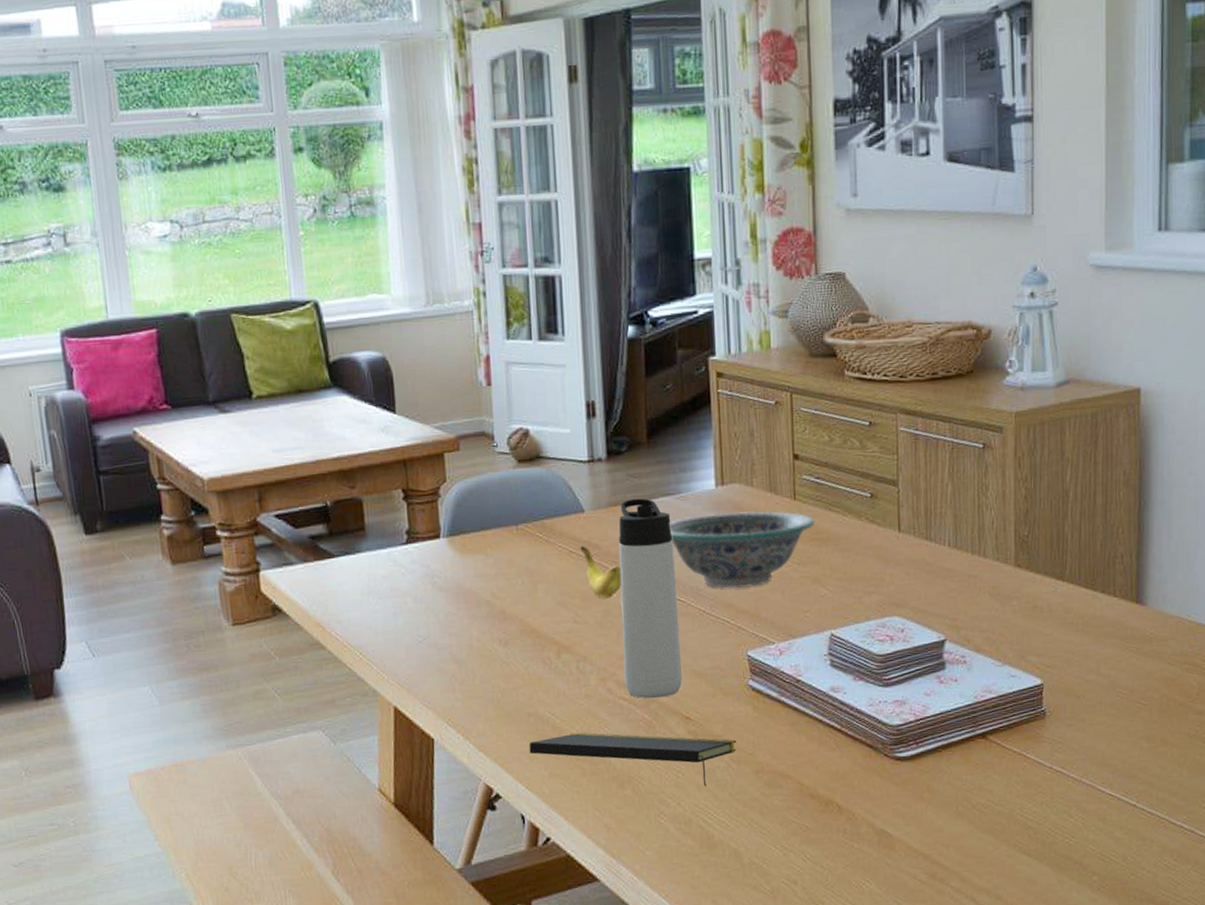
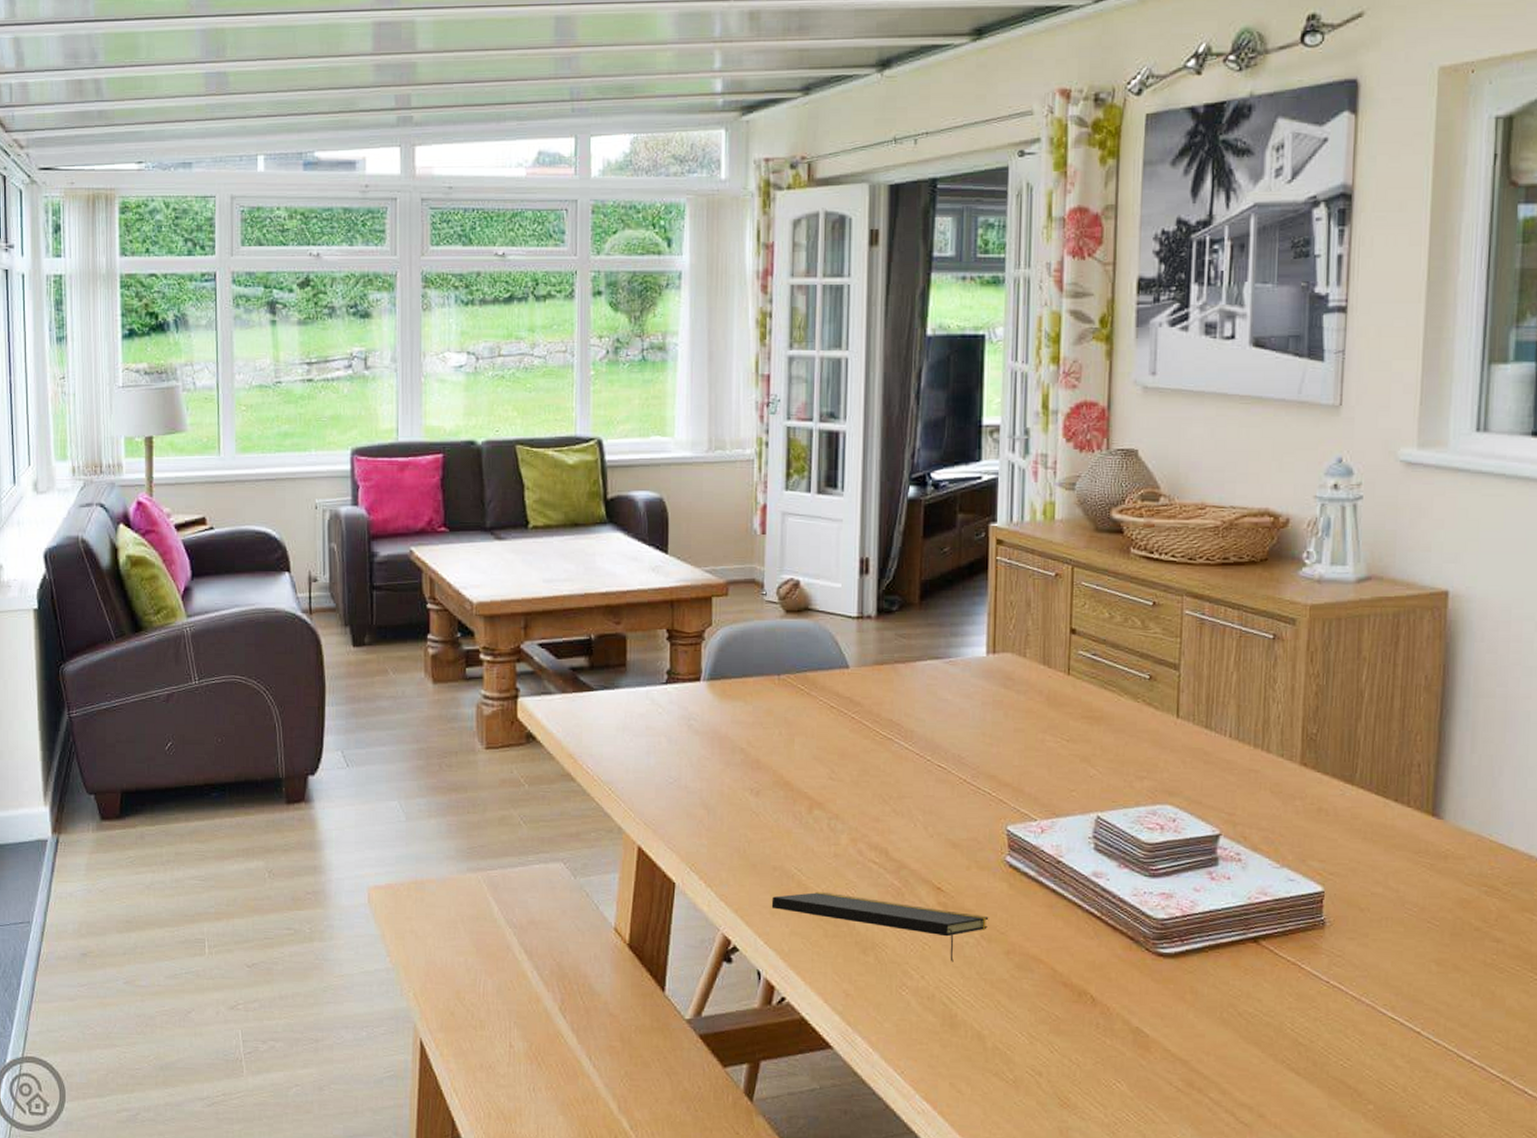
banana: present [580,546,622,600] -> none [841,702,882,759]
thermos bottle: present [618,498,682,699] -> none [876,659,939,865]
decorative bowl: present [670,511,815,589] -> none [936,681,1089,761]

